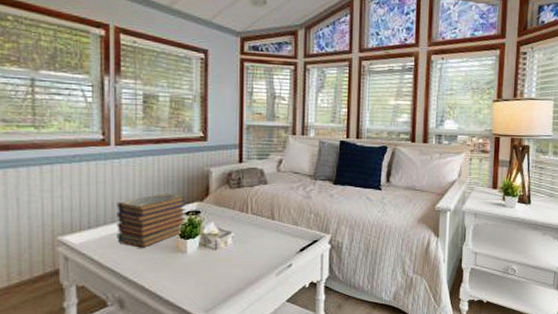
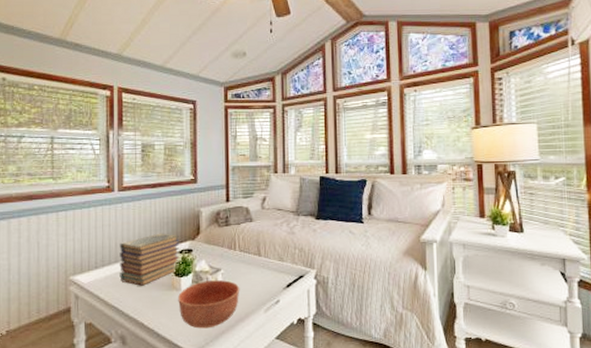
bowl: none [183,243,251,292] -> present [178,280,240,329]

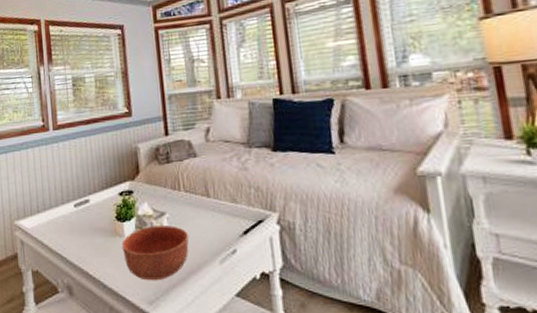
book stack: present [119,233,180,286] -> none [58,173,120,232]

